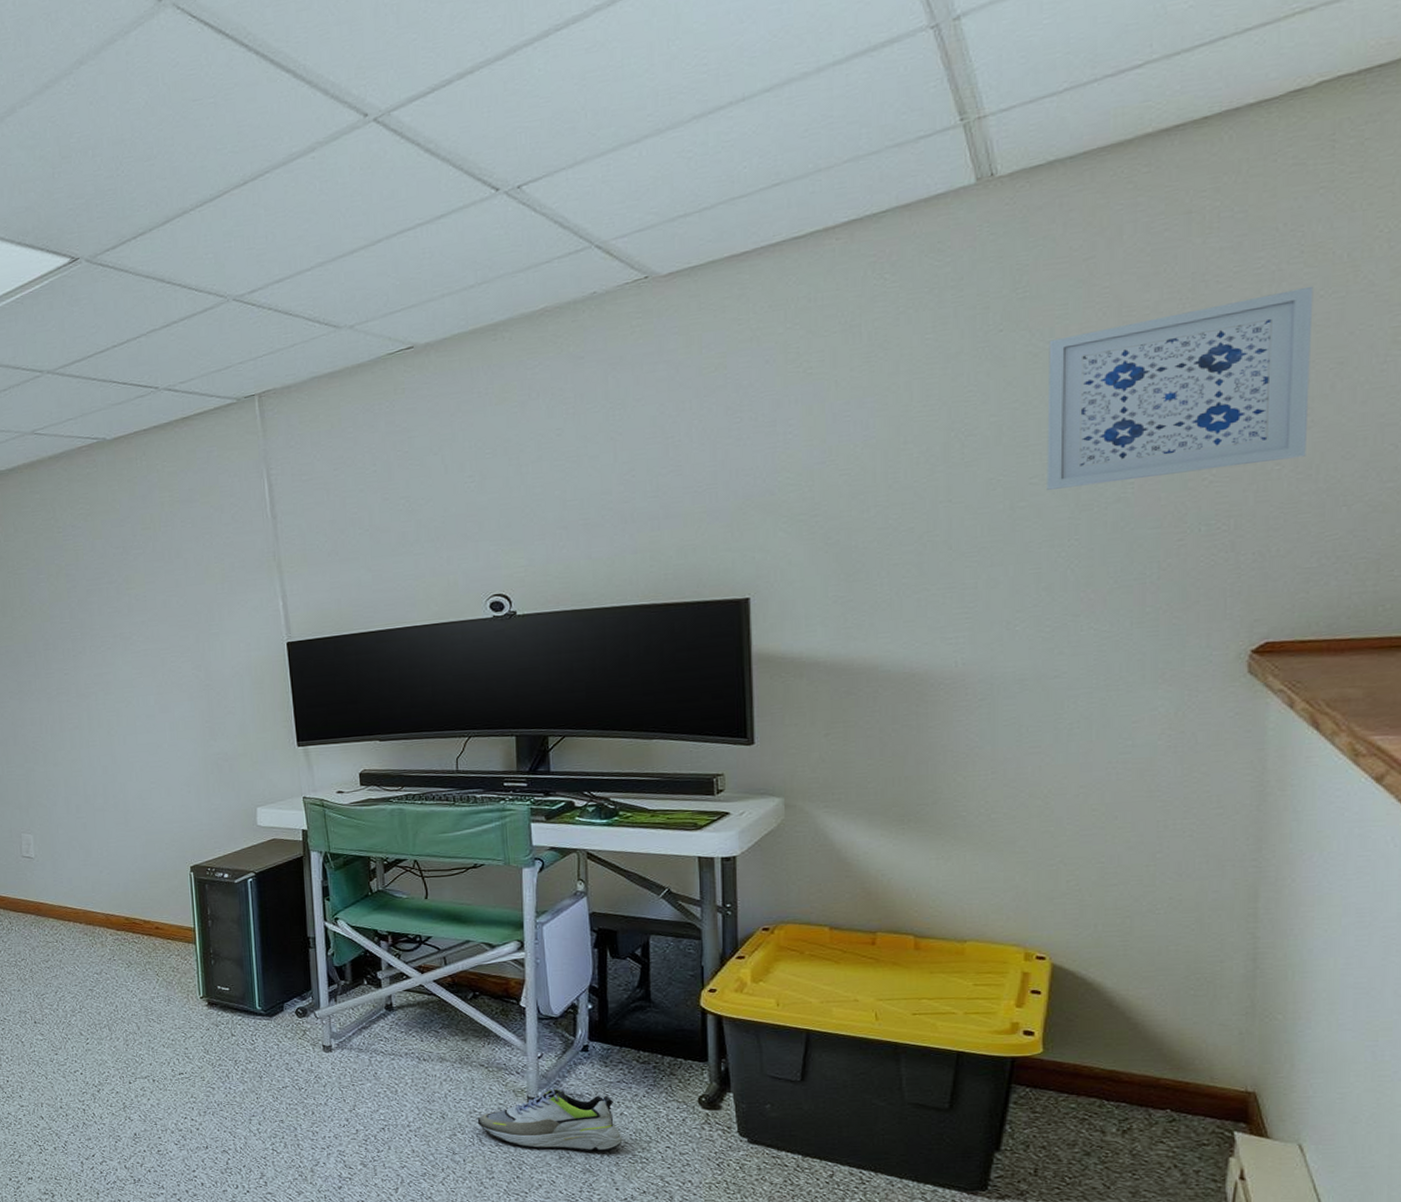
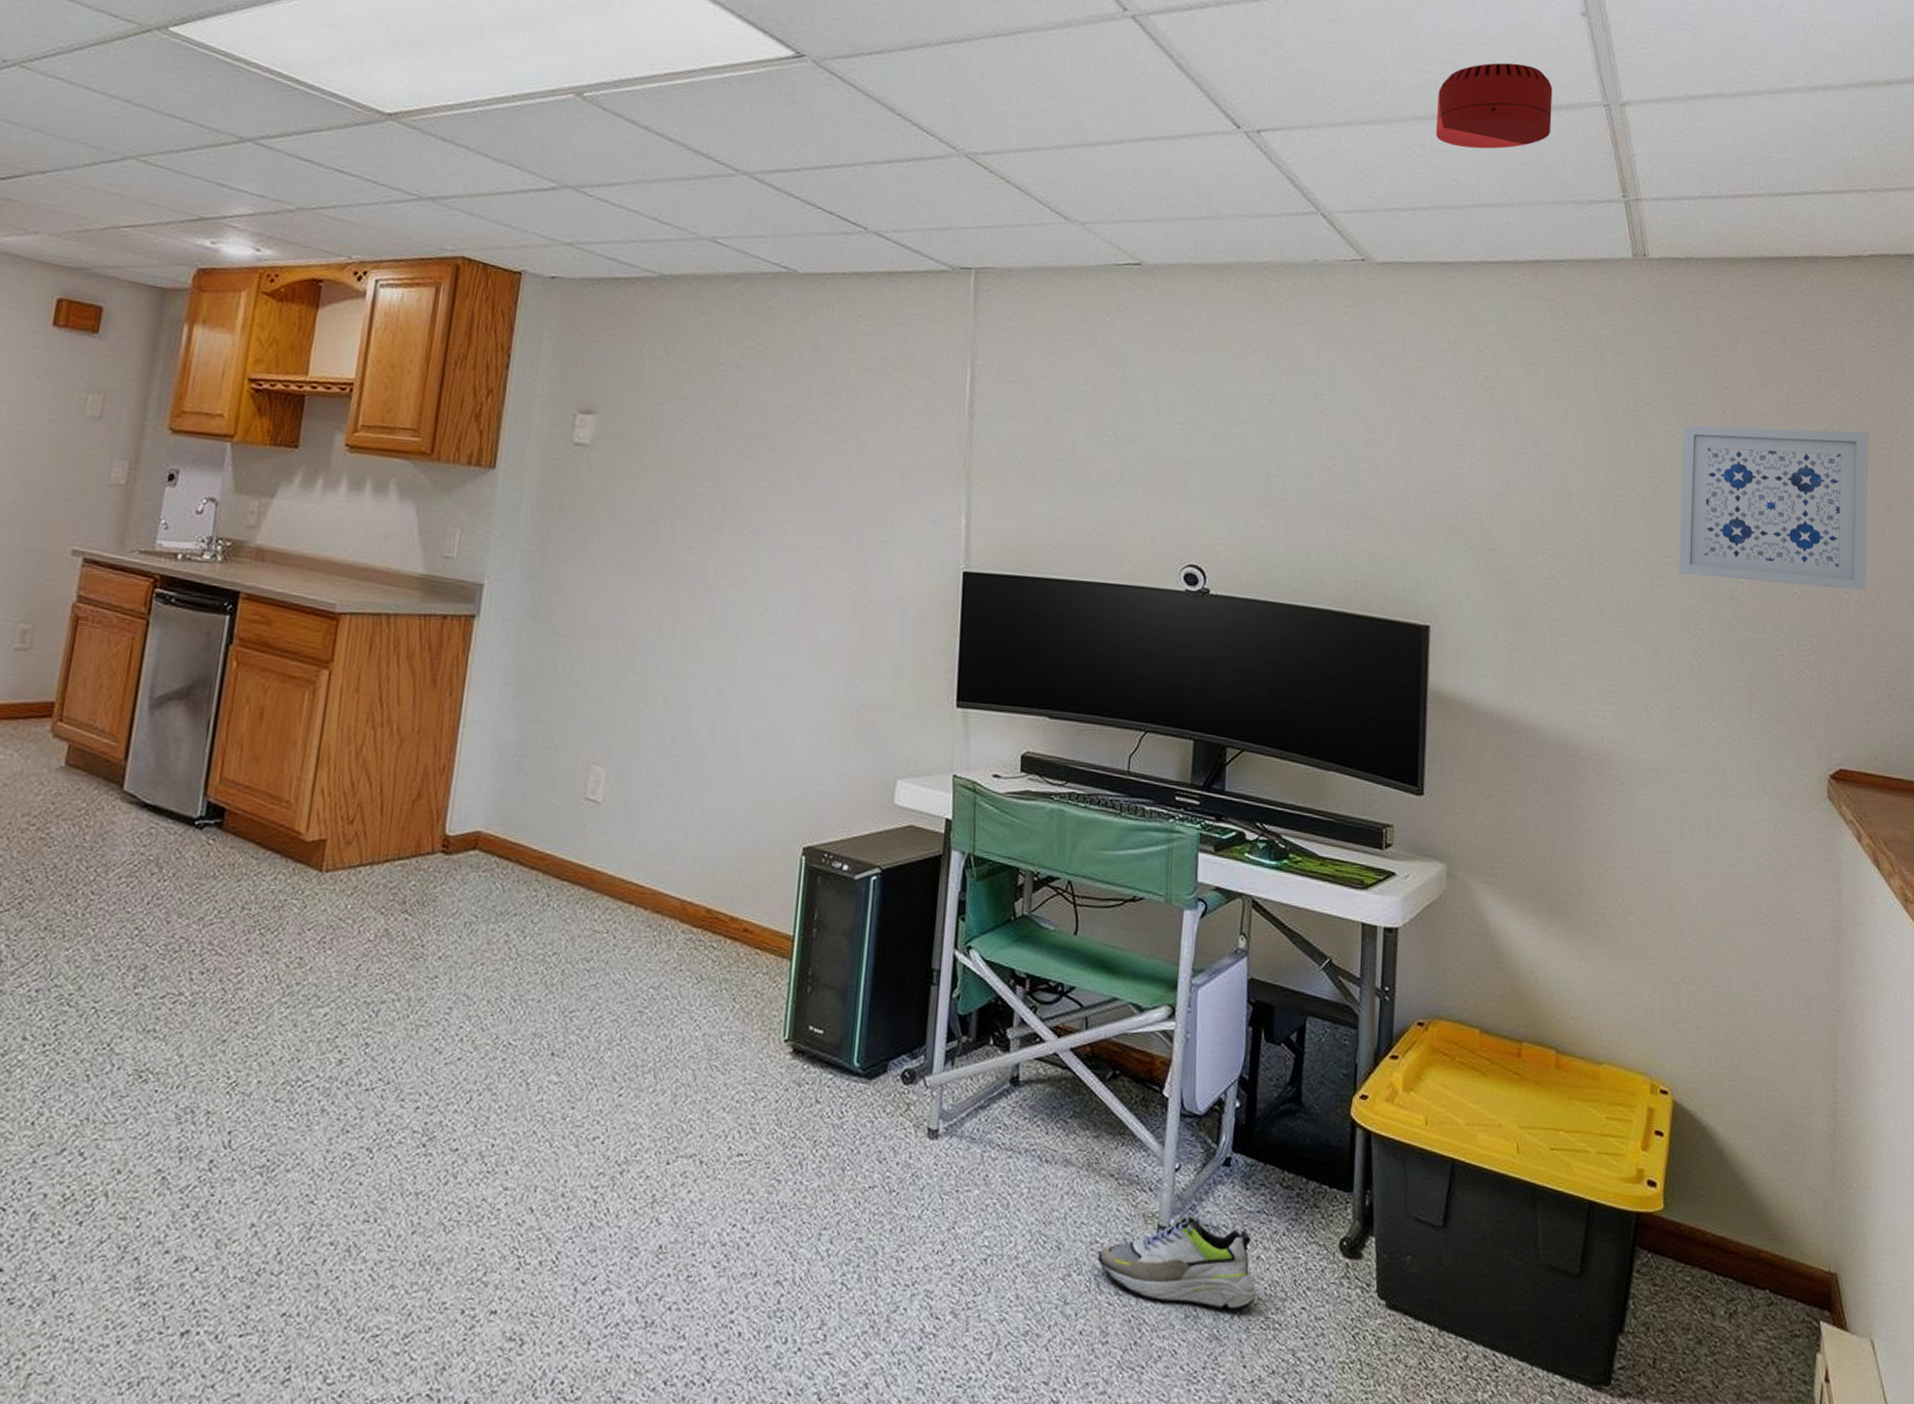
smoke detector: none [720,15,863,133] -> present [1436,62,1553,149]

